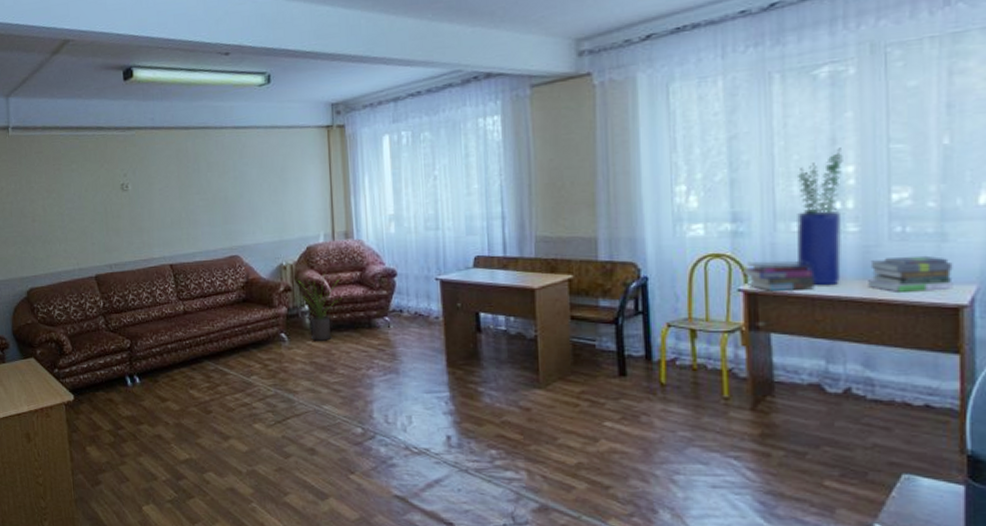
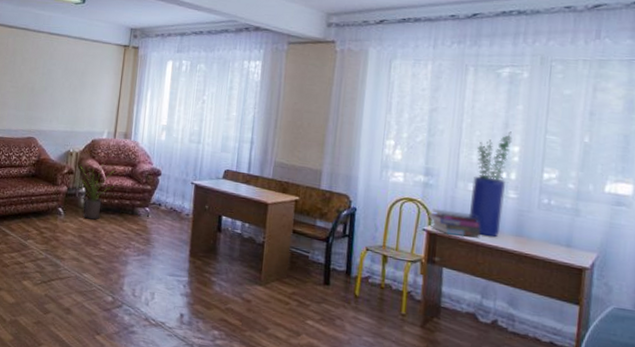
books: present [868,255,953,292] -> none [519,222,582,254]

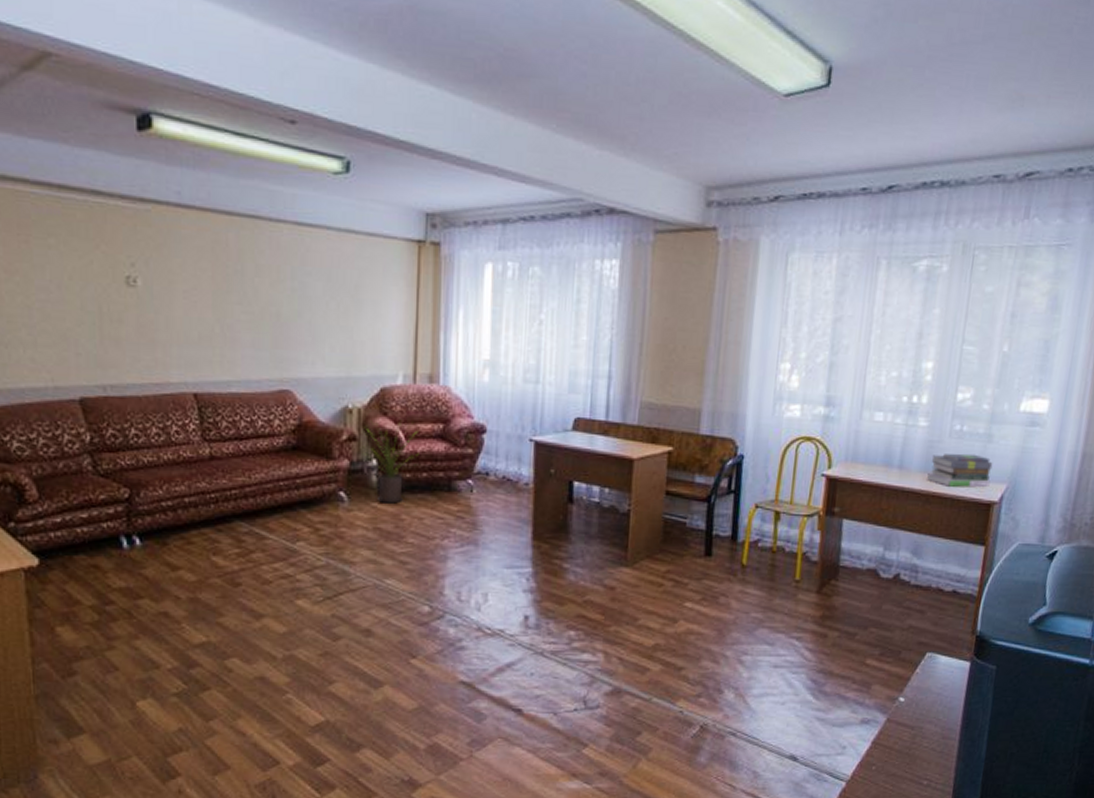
books: present [428,208,481,238] -> none [828,447,887,480]
vase: present [470,131,512,237] -> none [875,343,926,477]
books: none [519,222,582,254] -> present [927,453,993,487]

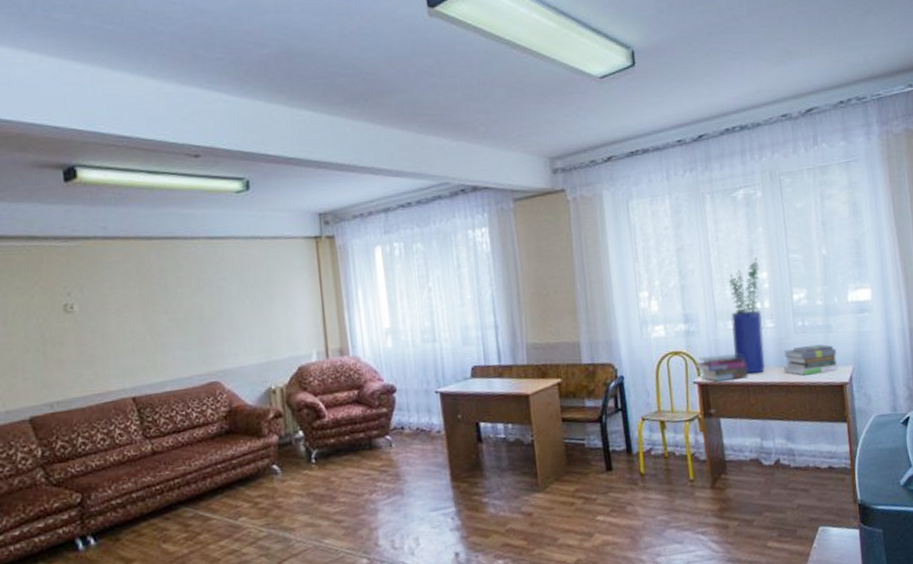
house plant: present [362,421,419,505] -> none [288,396,340,471]
books: none [828,447,887,480] -> present [696,353,748,382]
vase: none [875,343,926,477] -> present [728,257,766,375]

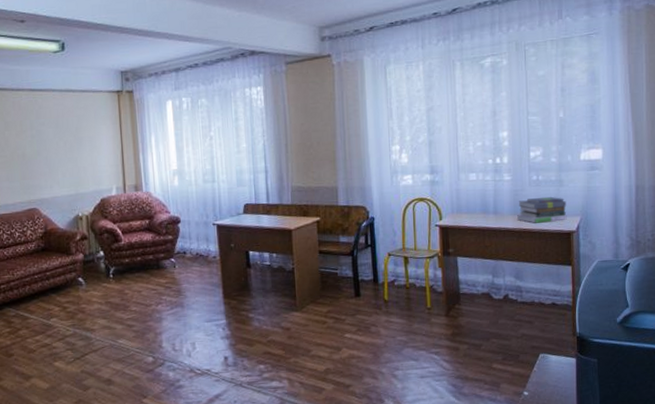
books: present [696,353,748,382] -> none [439,201,485,225]
vase: present [728,257,766,375] -> none [472,118,501,221]

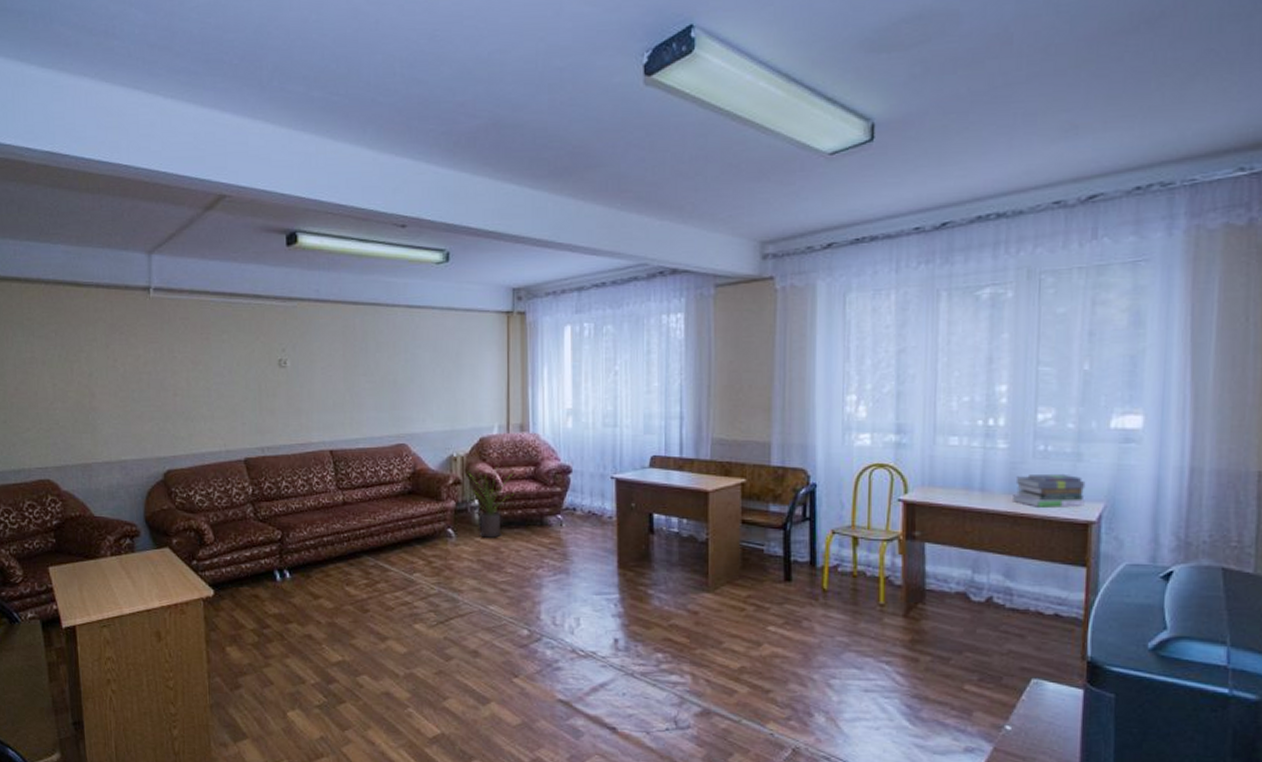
house plant: none [92,223,133,284] -> present [466,466,514,539]

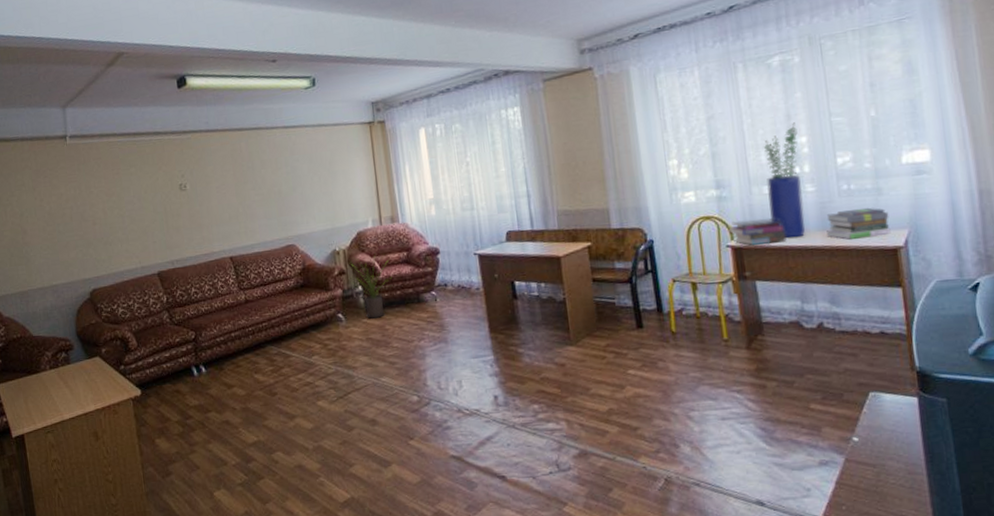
books: none [904,473,967,503] -> present [729,217,787,245]
vase: none [953,367,998,499] -> present [763,122,806,238]

